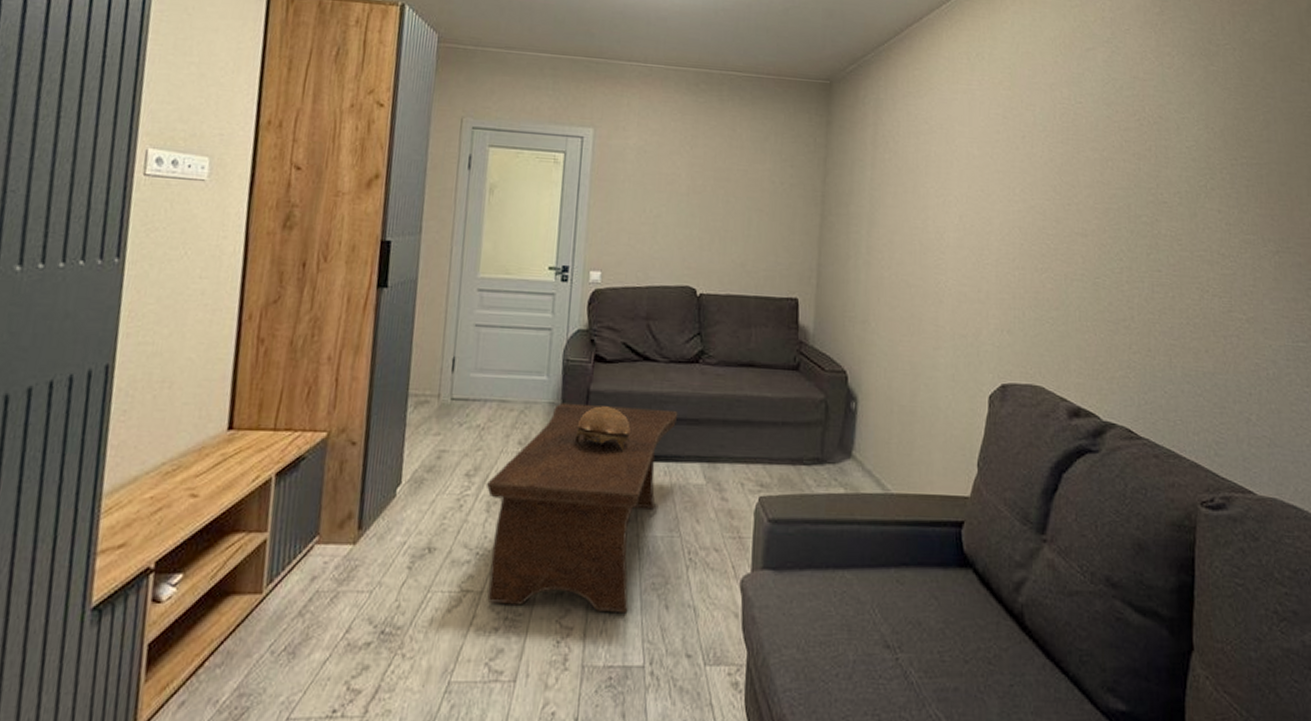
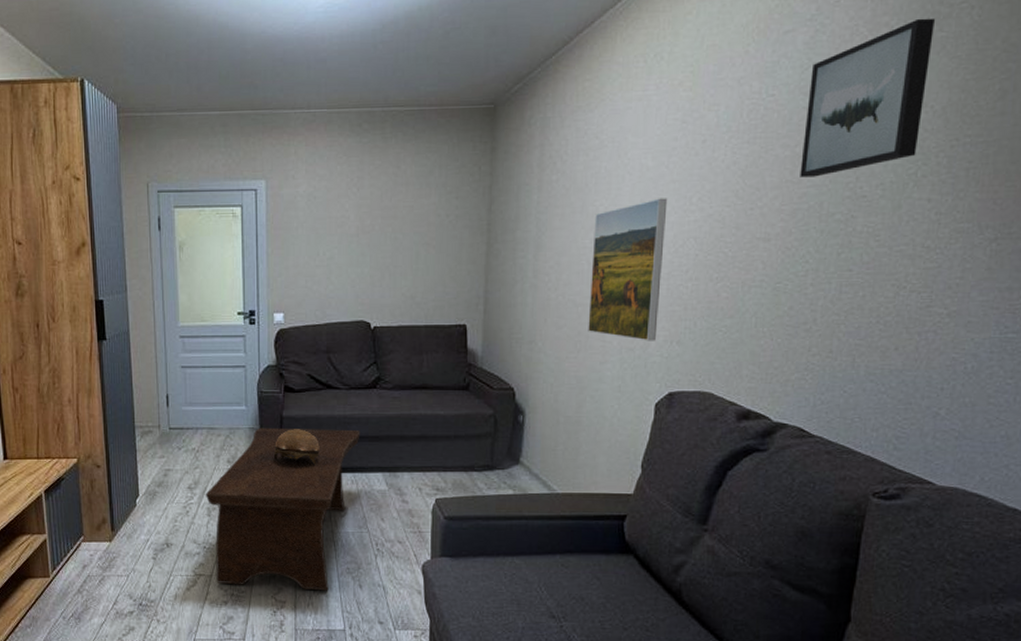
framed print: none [921,186,993,329] -> present [588,198,668,341]
wall art: none [1108,52,1207,181] -> present [800,18,935,178]

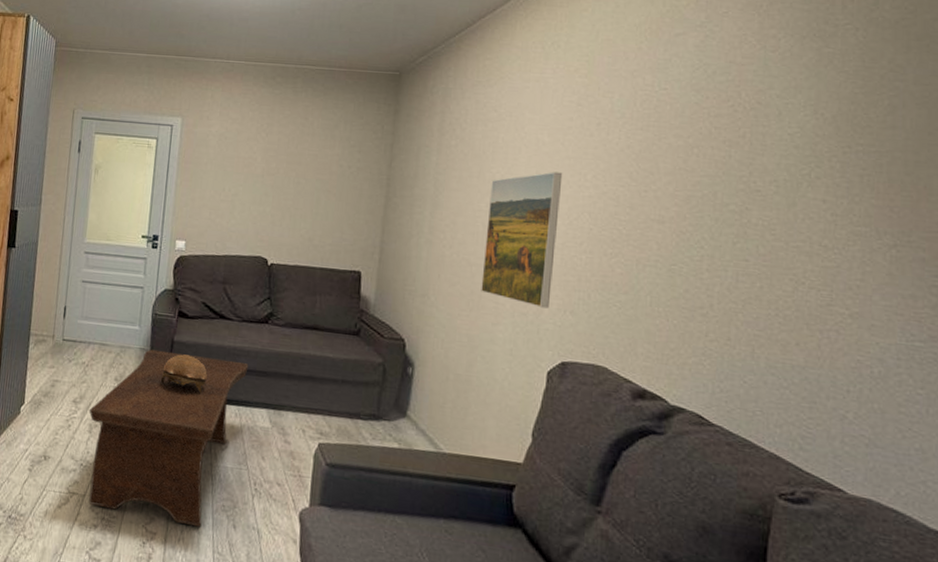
wall art: present [800,18,935,178] -> none [693,34,821,168]

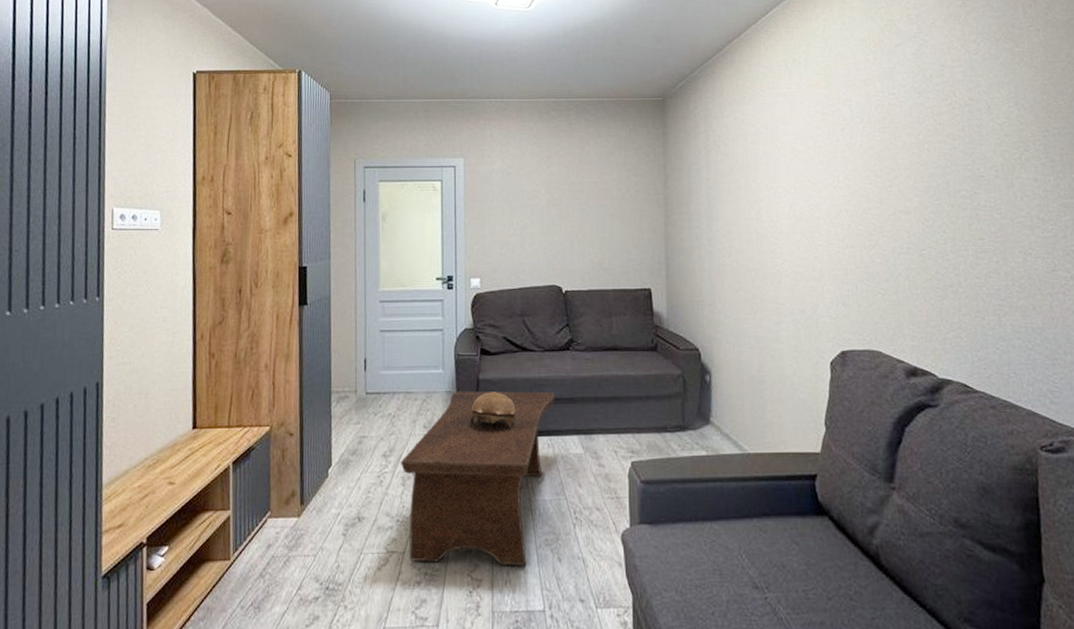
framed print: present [481,172,563,309] -> none [757,176,823,303]

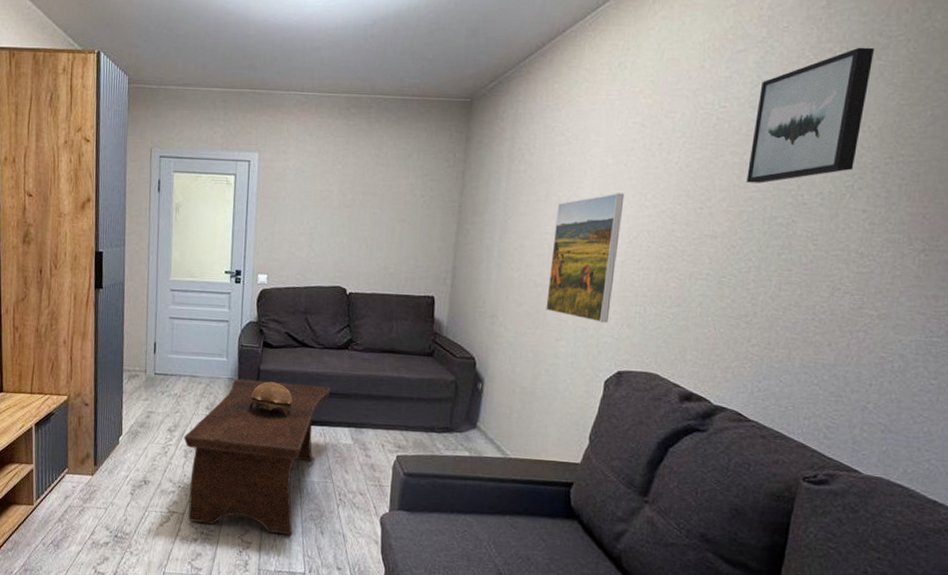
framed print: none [757,176,823,303] -> present [546,193,625,323]
wall art: none [921,37,1018,160] -> present [746,47,874,183]

